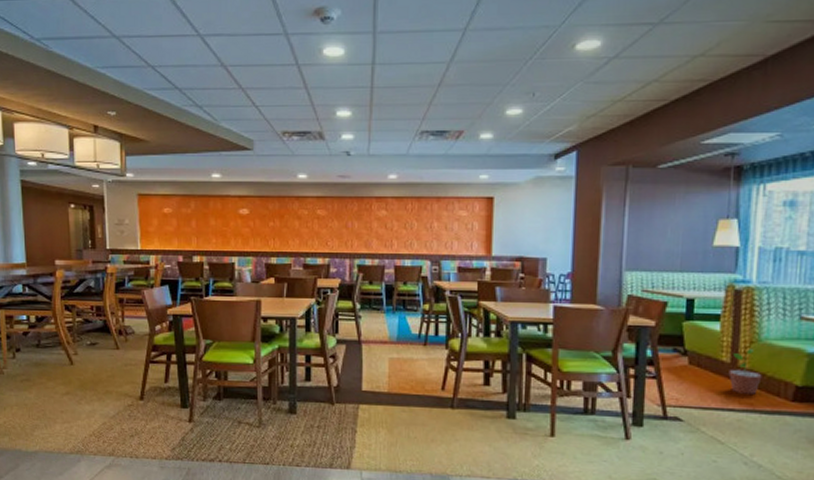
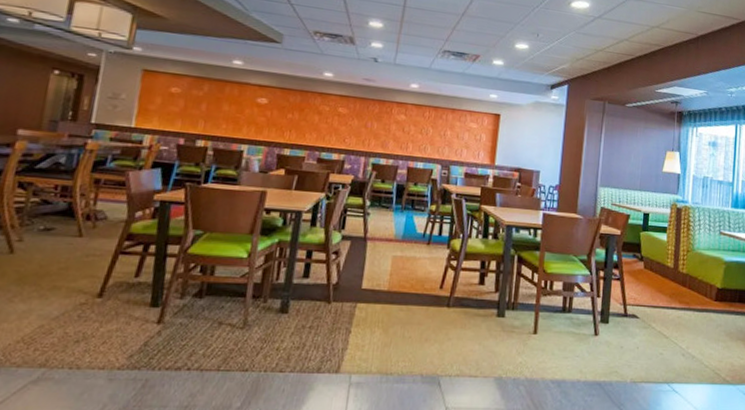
potted plant: present [728,349,762,394] -> none [672,257,695,295]

